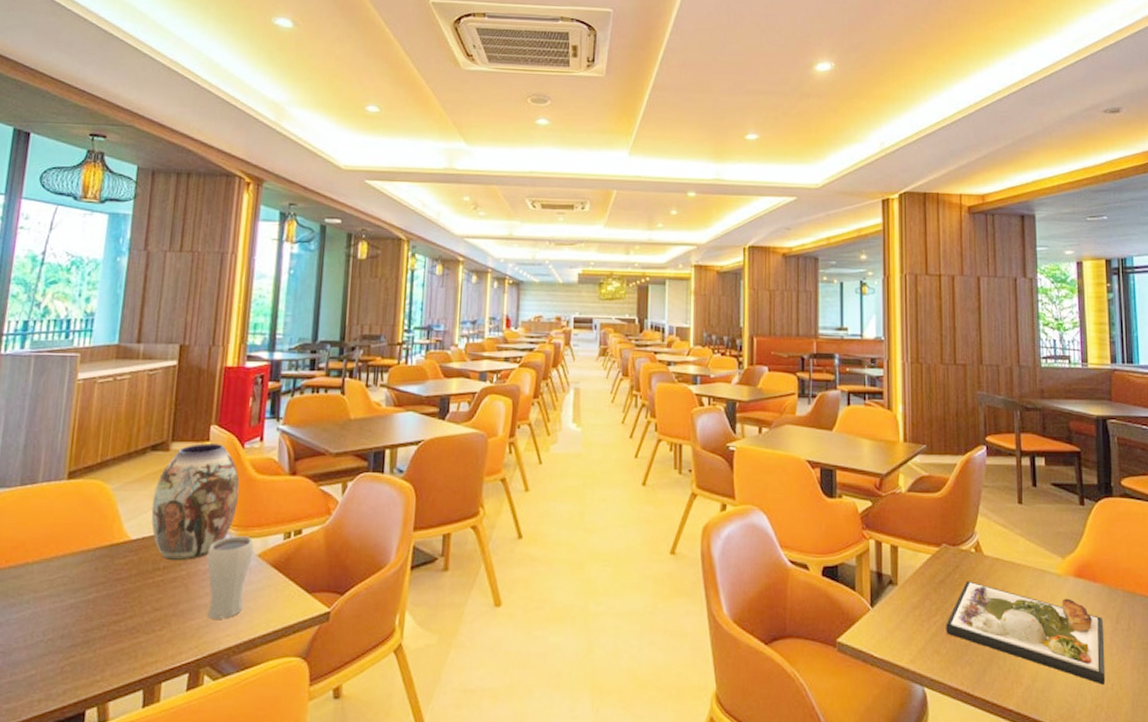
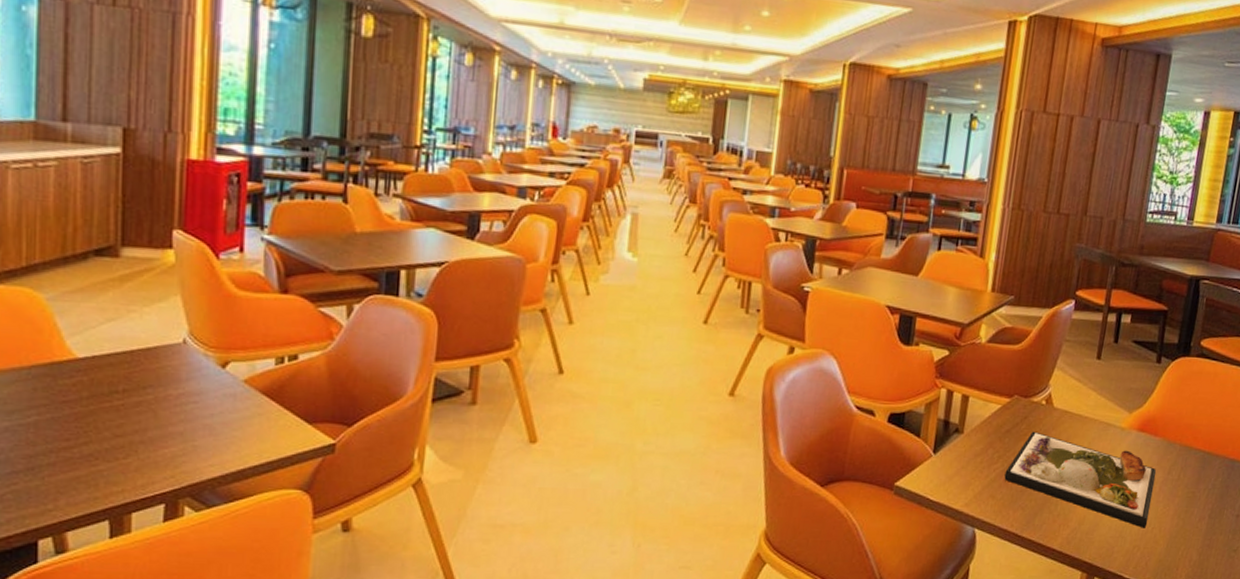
vase: present [151,443,240,560] -> none [101,250,216,383]
drinking glass: present [207,536,254,619] -> none [179,358,238,448]

